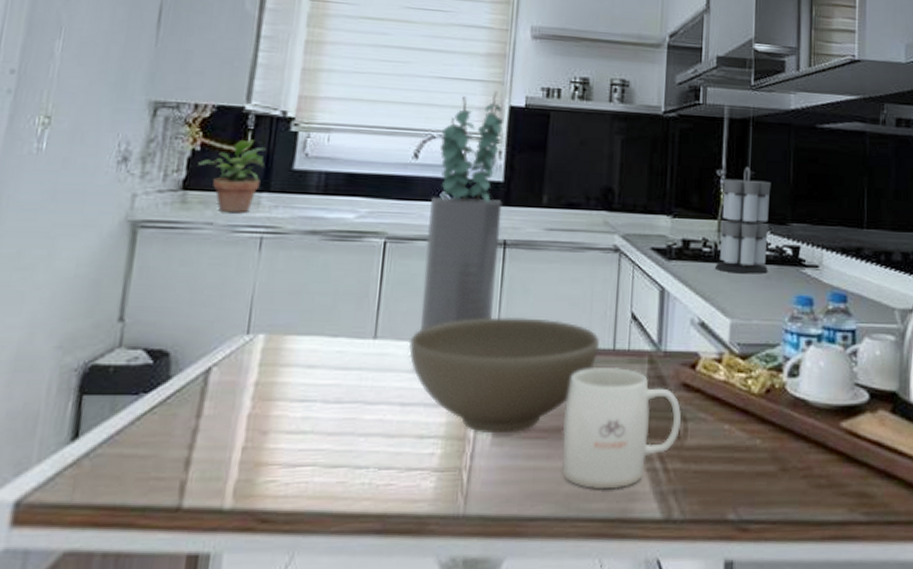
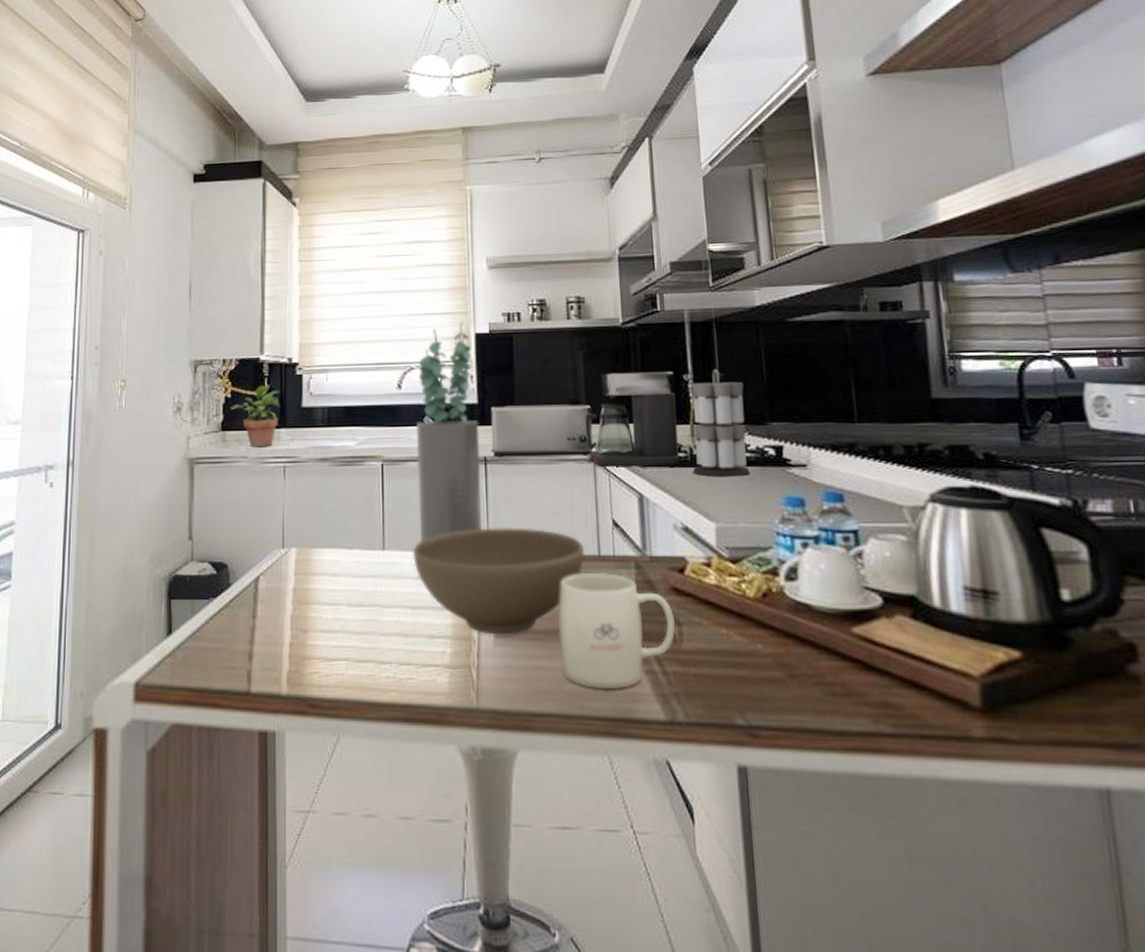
toaster: none [512,186,626,246] -> present [491,404,595,457]
coffee maker: none [614,161,709,261] -> present [584,371,680,468]

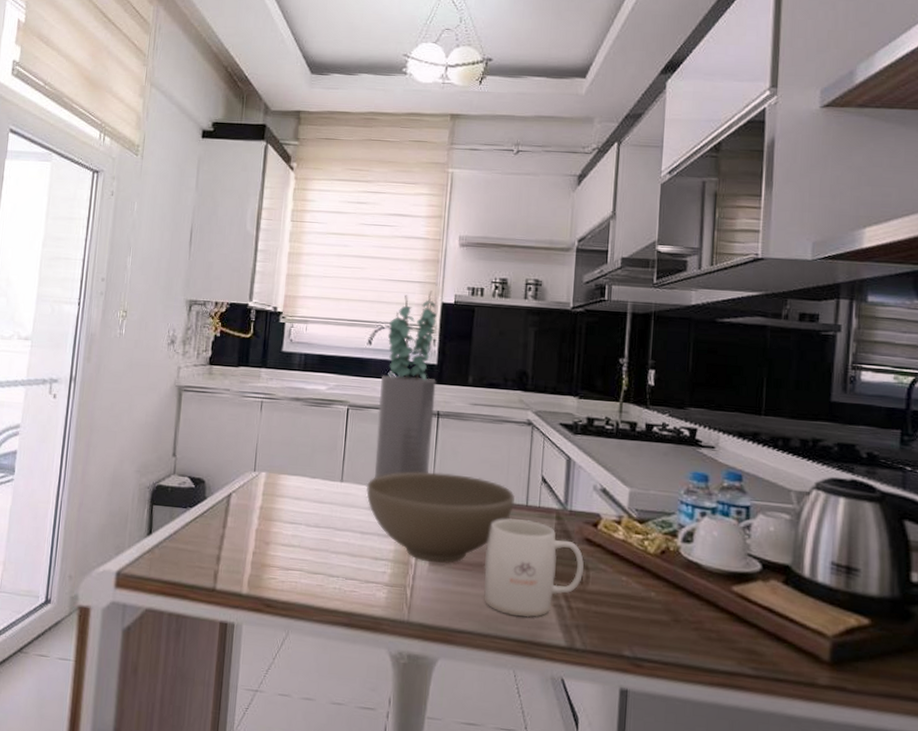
potted plant: present [231,385,280,448] -> none [219,328,263,383]
toaster: present [491,404,595,457] -> none [444,368,538,421]
coffee maker: present [584,371,680,468] -> none [528,350,612,437]
spice rack: present [691,369,751,477] -> none [617,356,671,451]

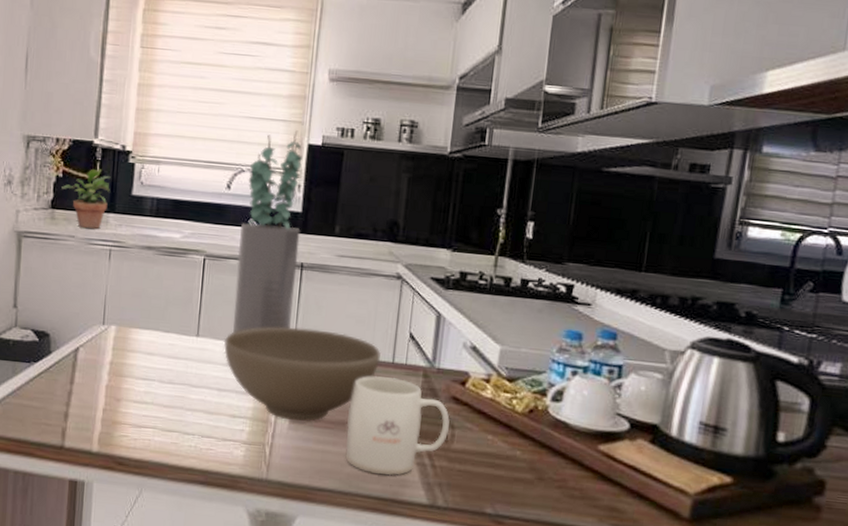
potted plant: none [219,328,263,383] -> present [61,168,111,230]

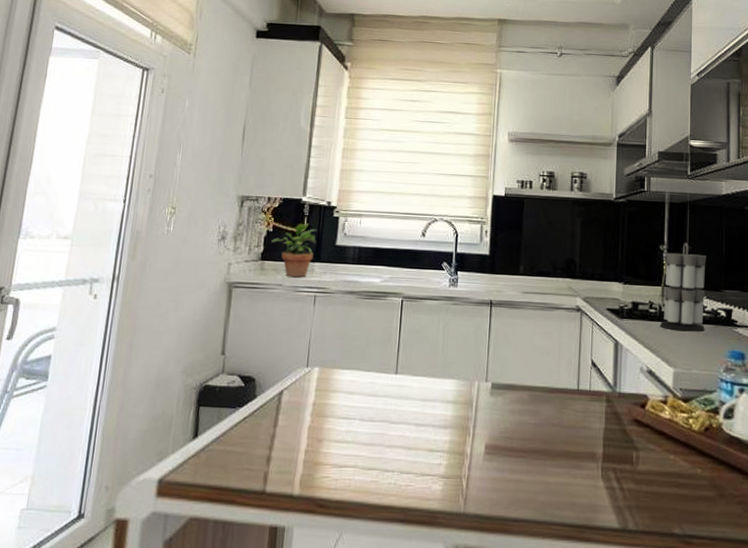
bowl: present [223,327,381,421] -> none [421,360,566,452]
vase: present [232,130,302,333] -> none [428,184,489,369]
mug: present [345,376,450,476] -> none [538,403,634,502]
spice rack: none [490,207,551,308] -> present [660,243,706,332]

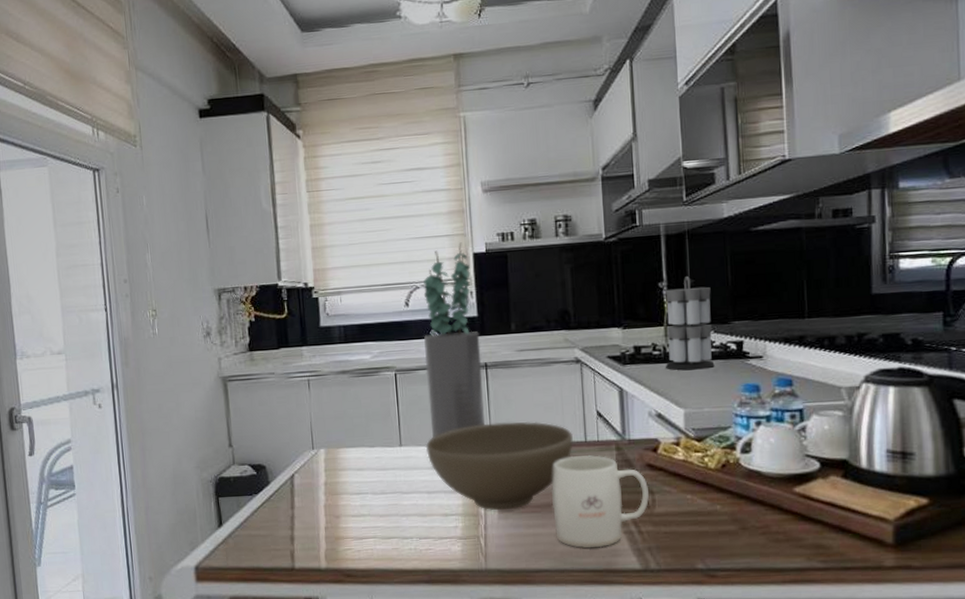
potted plant: present [271,223,317,278] -> none [255,308,300,365]
bowl: none [421,360,566,452] -> present [425,421,573,511]
vase: none [428,184,489,369] -> present [423,242,486,438]
mug: none [538,403,634,502] -> present [551,455,650,548]

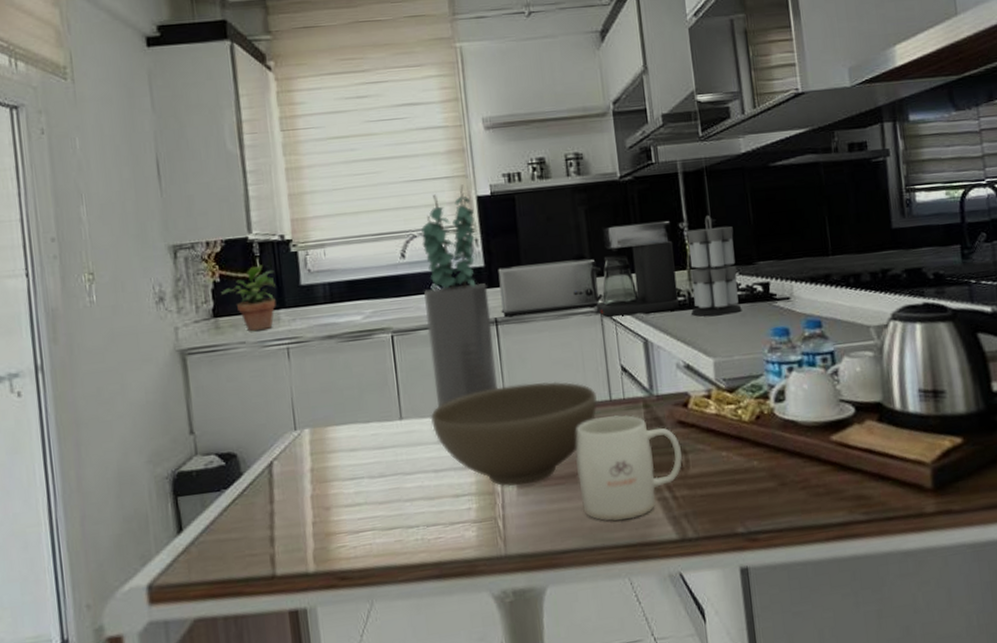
potted plant: none [255,308,300,365] -> present [221,265,277,332]
toaster: none [489,312,582,363] -> present [498,258,600,318]
coffee maker: none [572,280,654,367] -> present [589,220,679,318]

